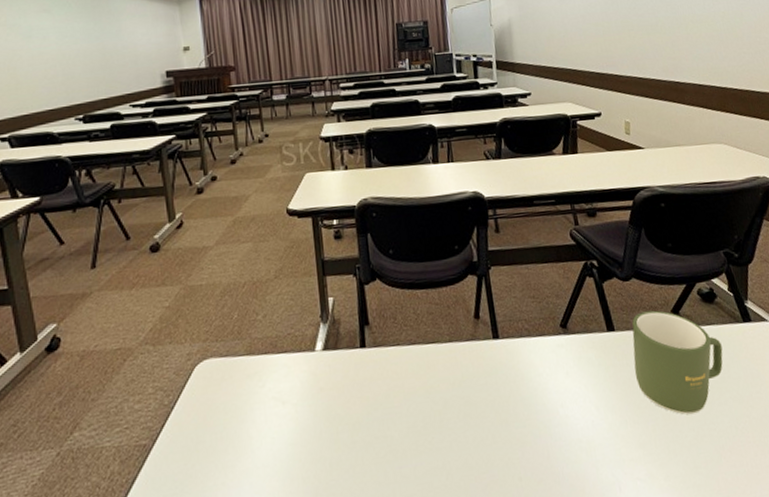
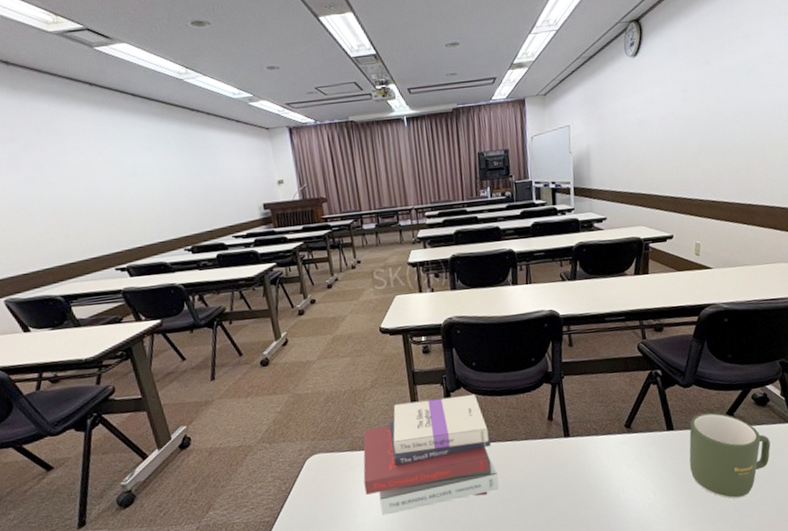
books: none [261,286,419,437] -> present [363,394,499,516]

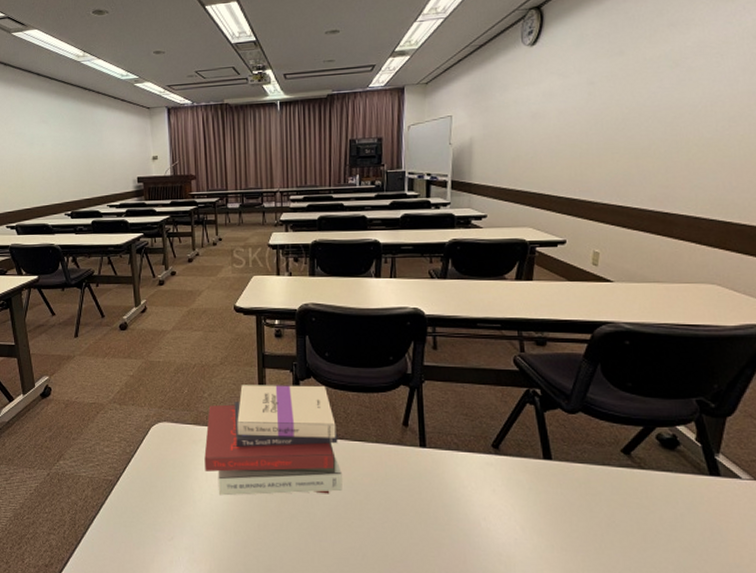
mug: present [689,412,771,499] -> none [569,446,678,555]

